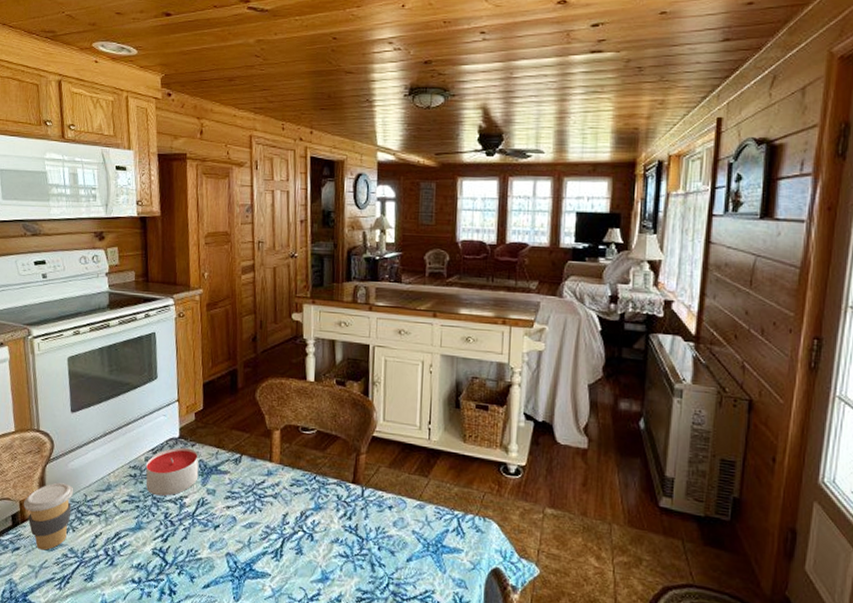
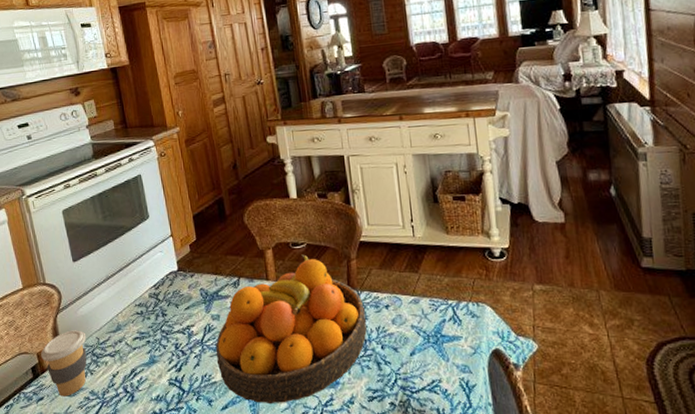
candle: present [145,447,199,497] -> none [150,279,202,329]
fruit bowl: none [206,440,367,591] -> present [216,254,367,405]

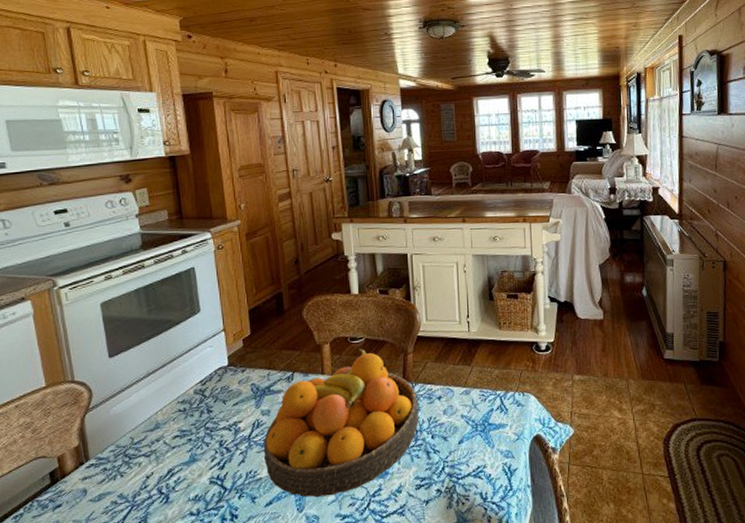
coffee cup: present [41,330,87,397] -> none [62,430,119,502]

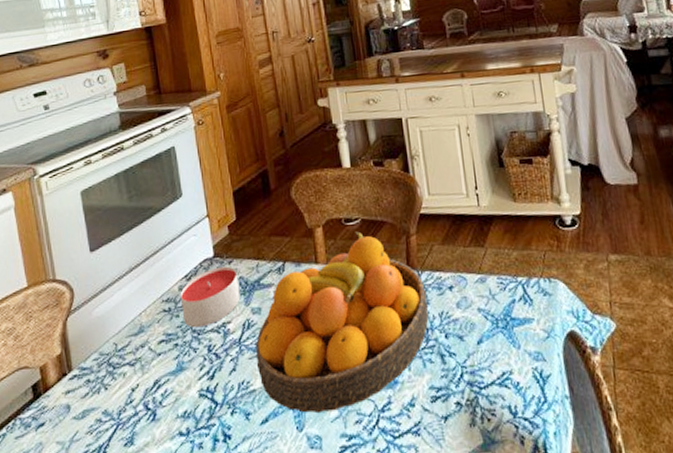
candle: none [195,374,252,426] -> present [180,266,241,328]

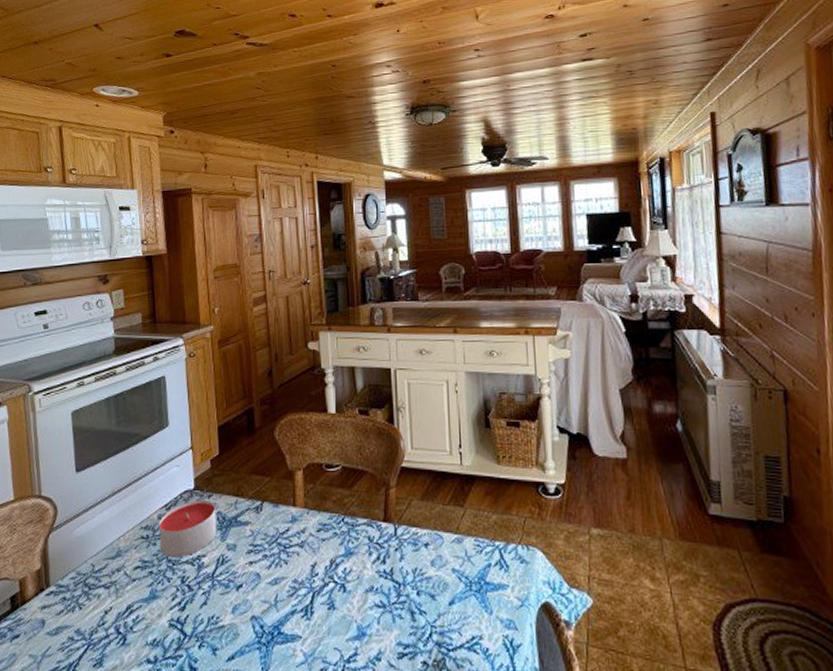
fruit bowl: present [255,231,429,414] -> none [227,478,402,657]

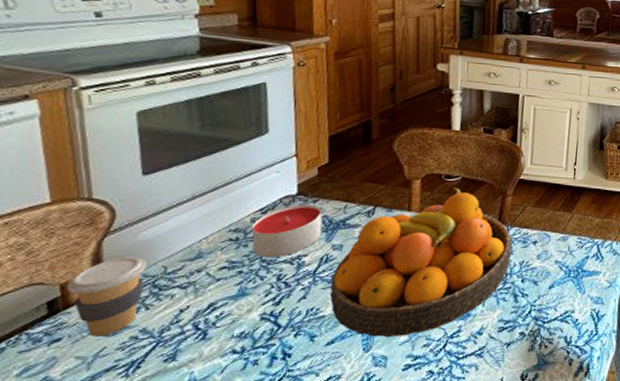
coffee cup: none [24,554,80,635] -> present [67,257,147,337]
fruit bowl: none [227,478,402,657] -> present [330,187,512,338]

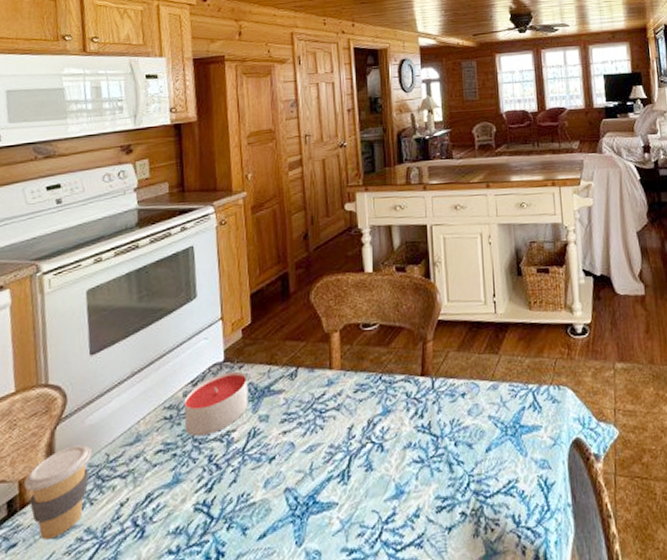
fruit bowl: present [330,187,512,338] -> none [259,337,439,527]

